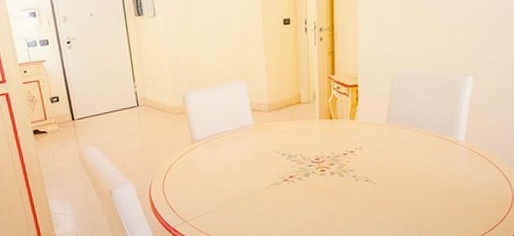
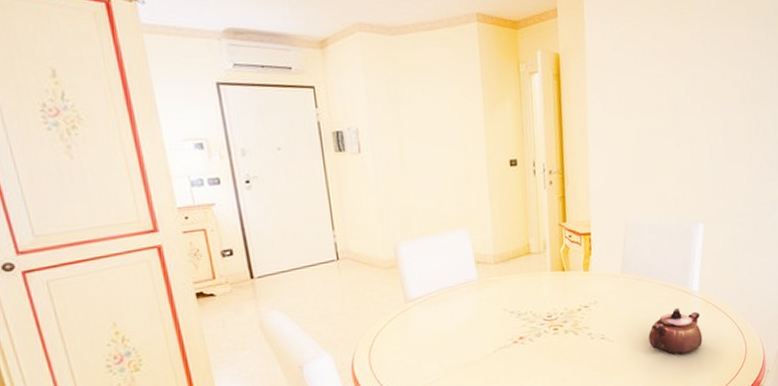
teapot: none [412,155,467,199] -> present [648,307,703,355]

